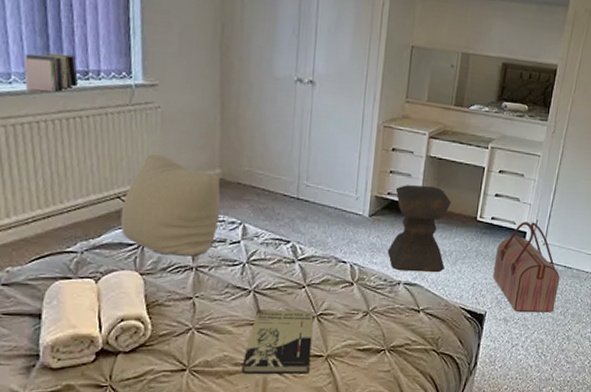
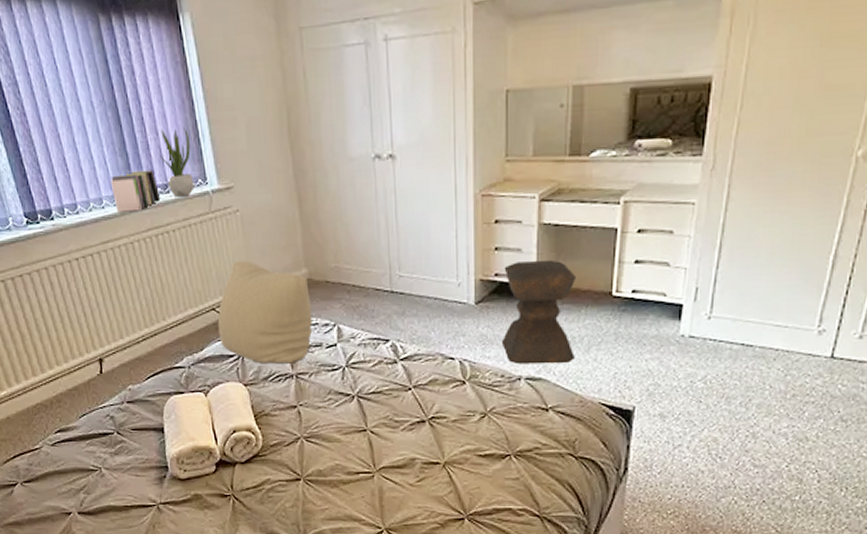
potted plant: none [83,18,119,88] -> present [159,127,195,198]
book: present [241,309,314,374] -> none [355,415,427,483]
handbag: present [492,221,560,313] -> none [640,291,737,404]

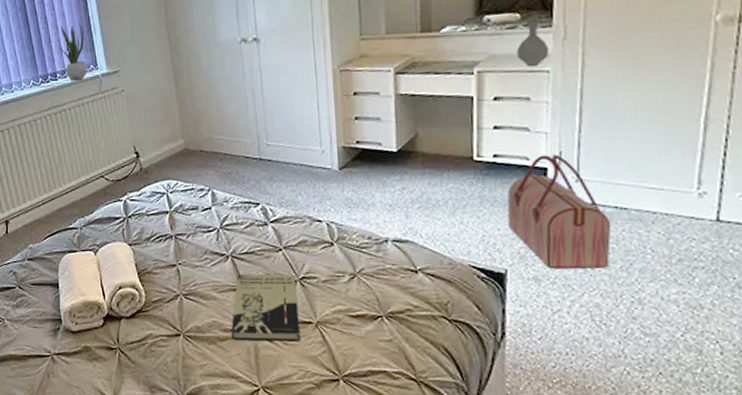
books: present [110,170,160,212] -> none [19,59,59,95]
cushion: present [217,261,313,364] -> none [106,133,189,226]
book: none [355,415,427,483] -> present [231,275,300,342]
stool: present [503,259,576,365] -> none [364,127,440,227]
handbag: none [640,291,737,404] -> present [507,154,612,268]
vase: none [665,146,697,199] -> present [516,19,550,68]

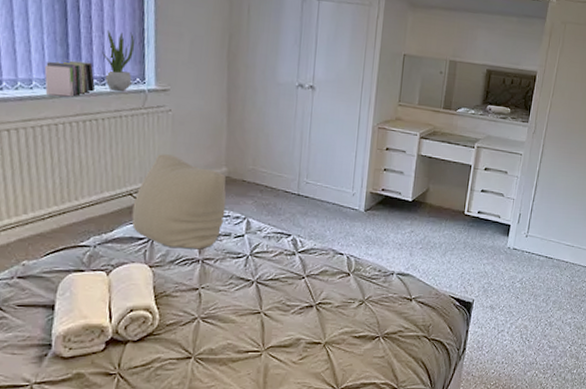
books: none [19,59,59,95] -> present [44,60,95,97]
cushion: none [106,133,189,226] -> present [132,154,227,250]
book: present [231,275,300,342] -> none [244,299,313,361]
handbag: present [507,154,612,268] -> none [479,215,542,300]
vase: present [516,19,550,68] -> none [504,114,524,150]

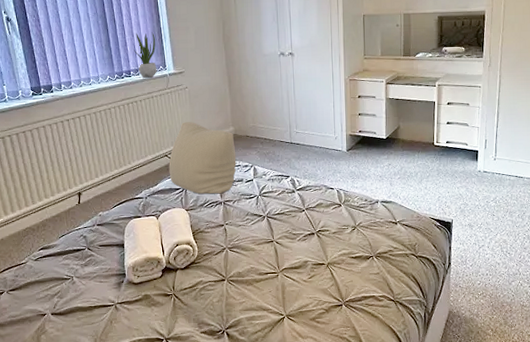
books: present [44,60,95,97] -> none [97,59,132,88]

